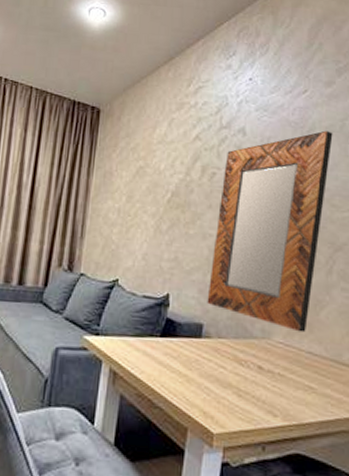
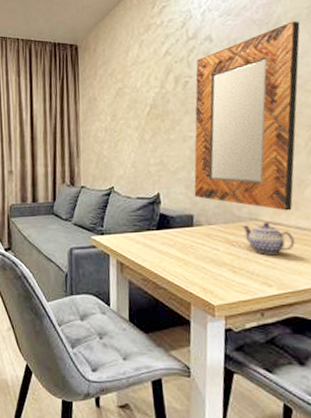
teapot: none [254,342,305,380] -> present [242,222,295,254]

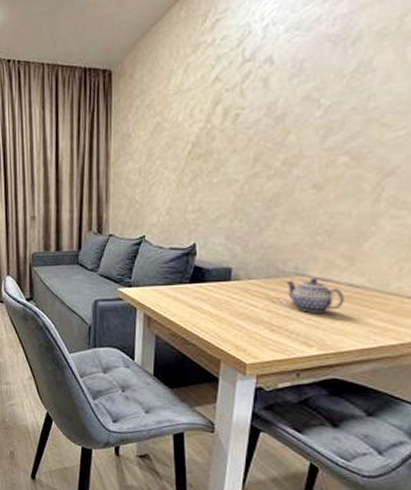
home mirror: present [194,21,300,211] -> none [235,35,386,266]

